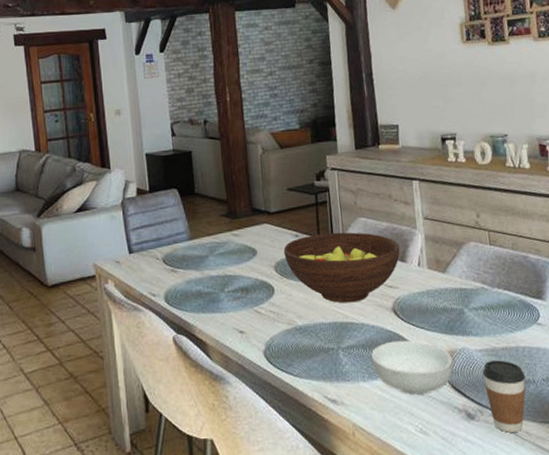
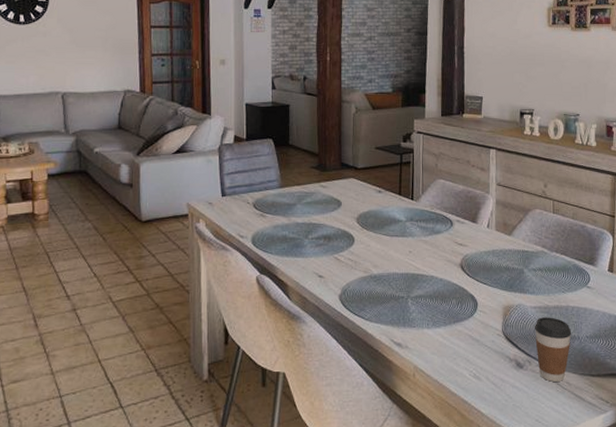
fruit bowl: present [283,232,401,303] -> none [366,191,473,257]
cereal bowl: present [370,340,453,395] -> none [436,293,510,343]

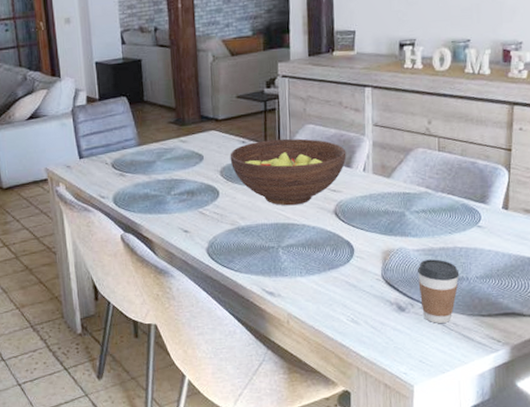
fruit bowl: none [366,191,473,257] -> present [230,138,347,206]

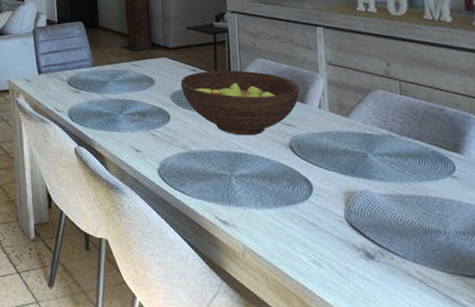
coffee cup: present [418,259,460,323] -> none [385,206,436,279]

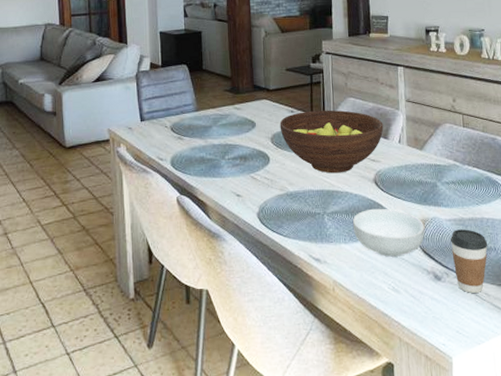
cereal bowl: none [264,175,353,229] -> present [352,208,425,257]
coffee cup: none [385,206,436,279] -> present [450,229,488,293]

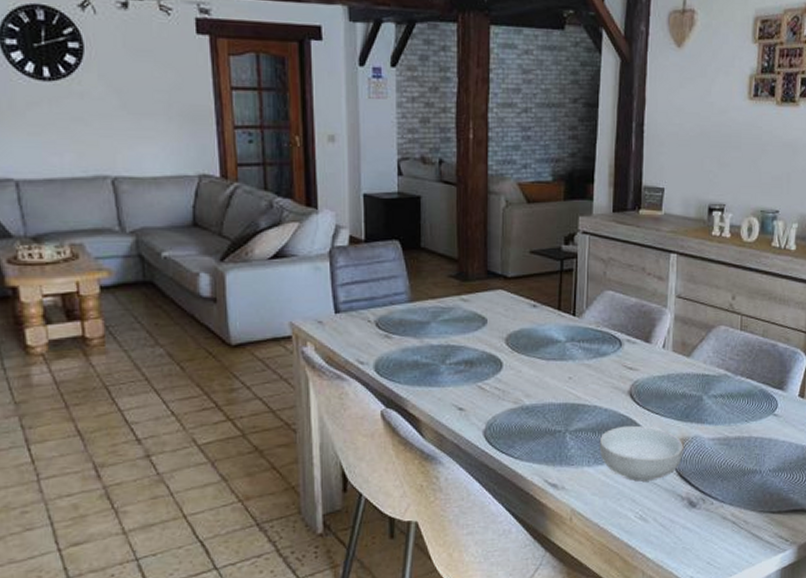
fruit bowl: present [279,110,384,174] -> none [518,305,646,384]
coffee cup: present [450,229,488,293] -> none [711,449,753,521]

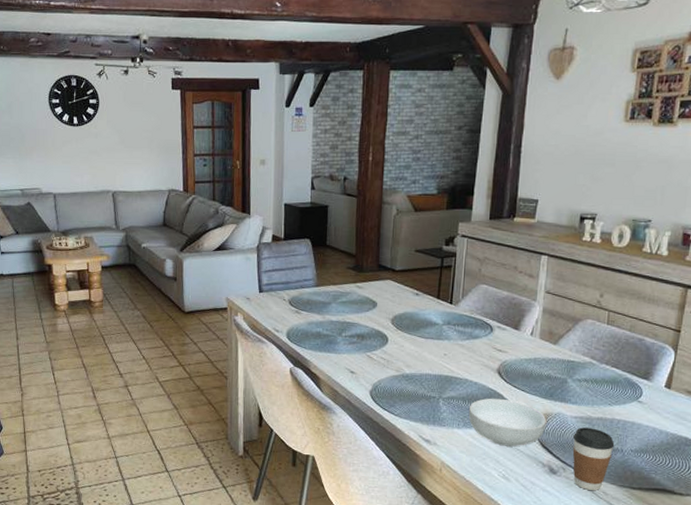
coffee cup: none [711,449,753,521] -> present [572,427,615,490]

